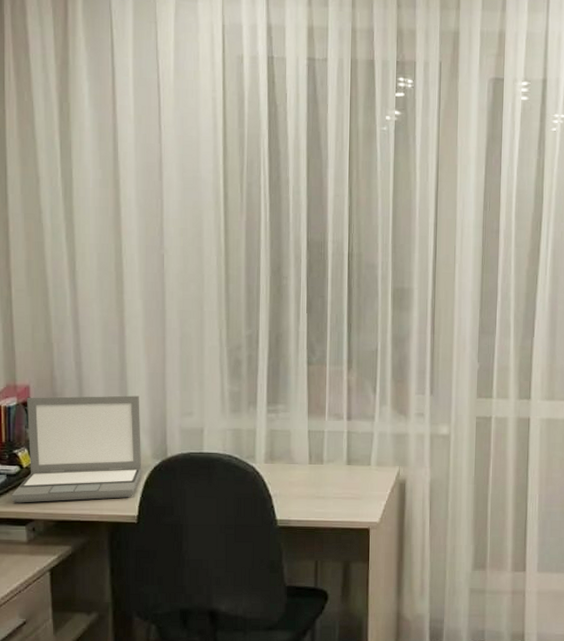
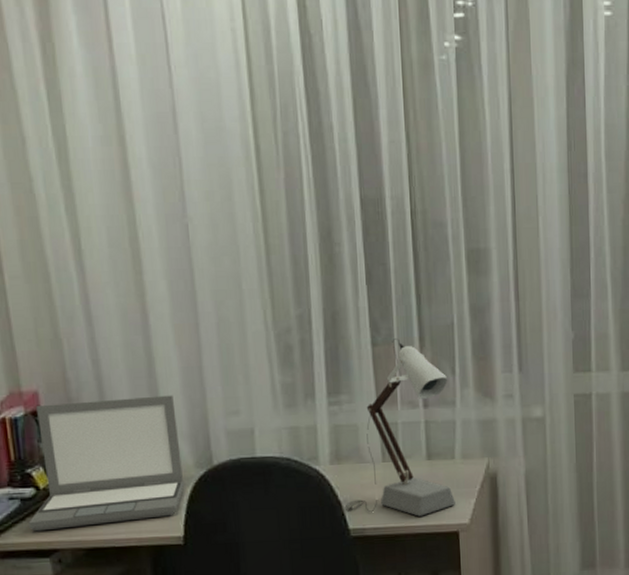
desk lamp: none [274,360,370,513] -> present [344,339,455,517]

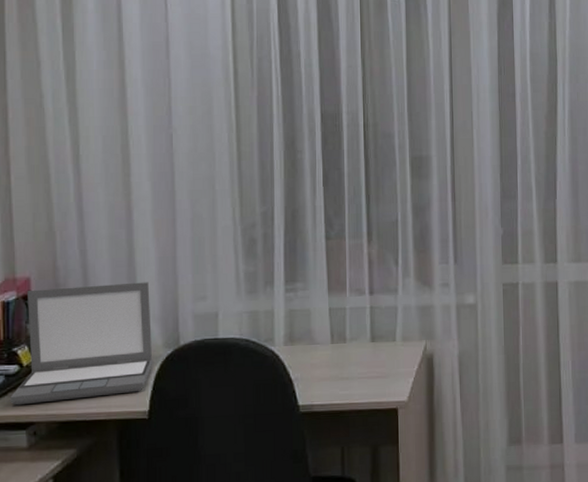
desk lamp: present [344,339,455,517] -> none [295,233,395,394]

